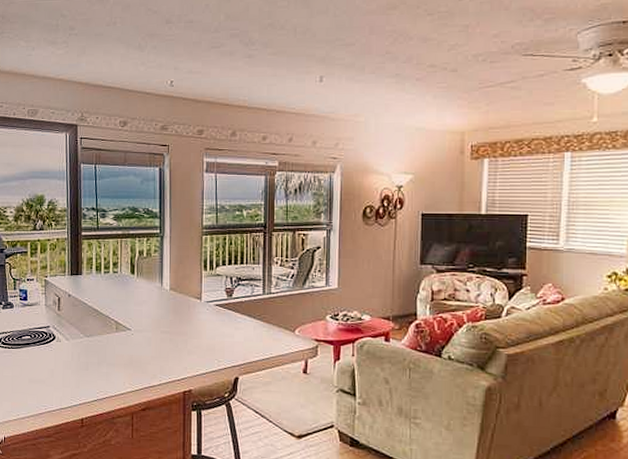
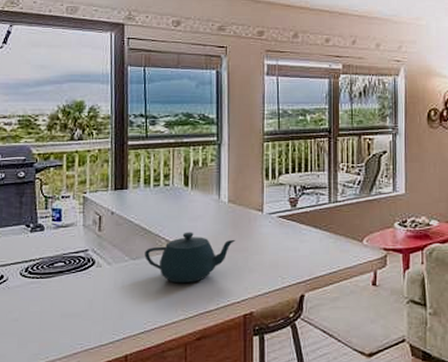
teapot: none [97,315,176,361] -> present [145,232,236,284]

